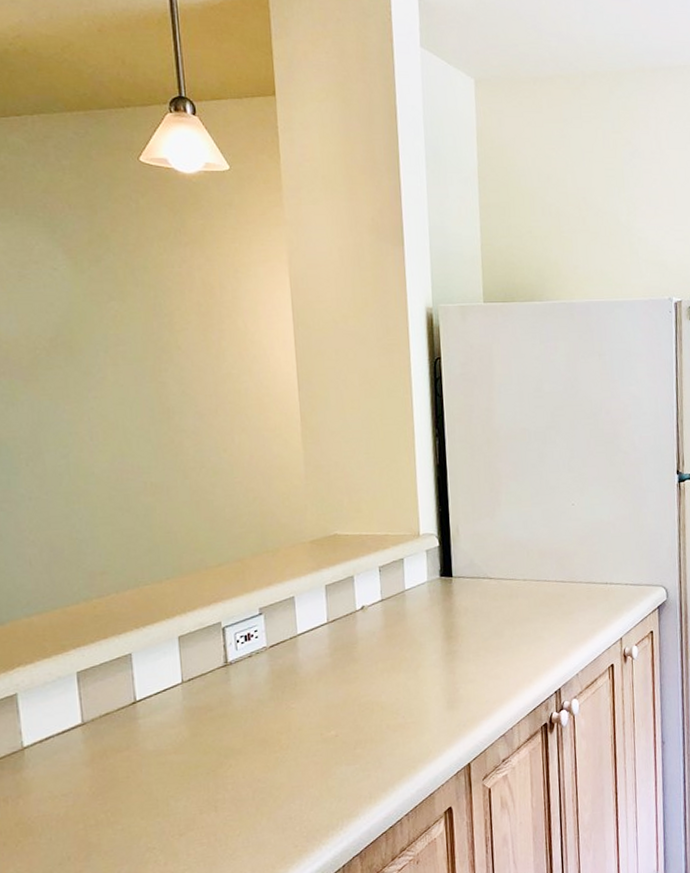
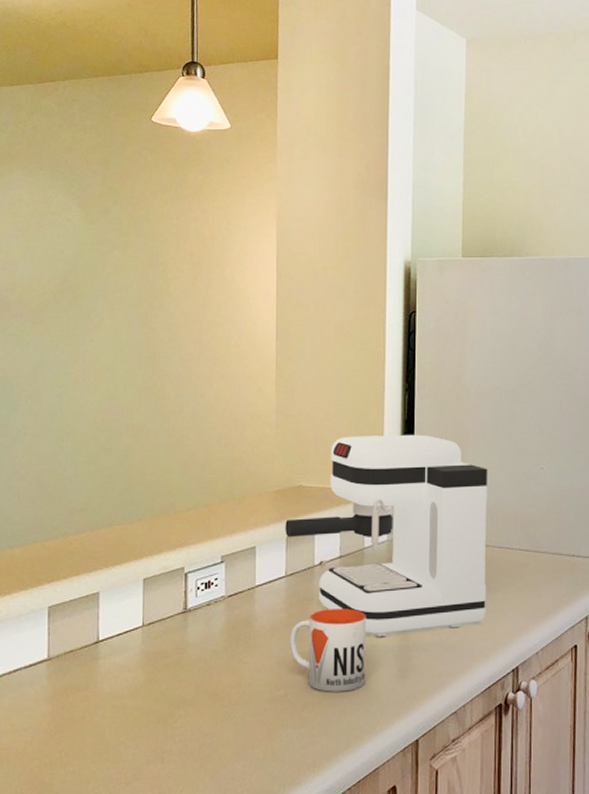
coffee maker: none [323,478,528,673] -> present [285,434,488,637]
mug: none [336,648,416,729] -> present [290,609,366,692]

